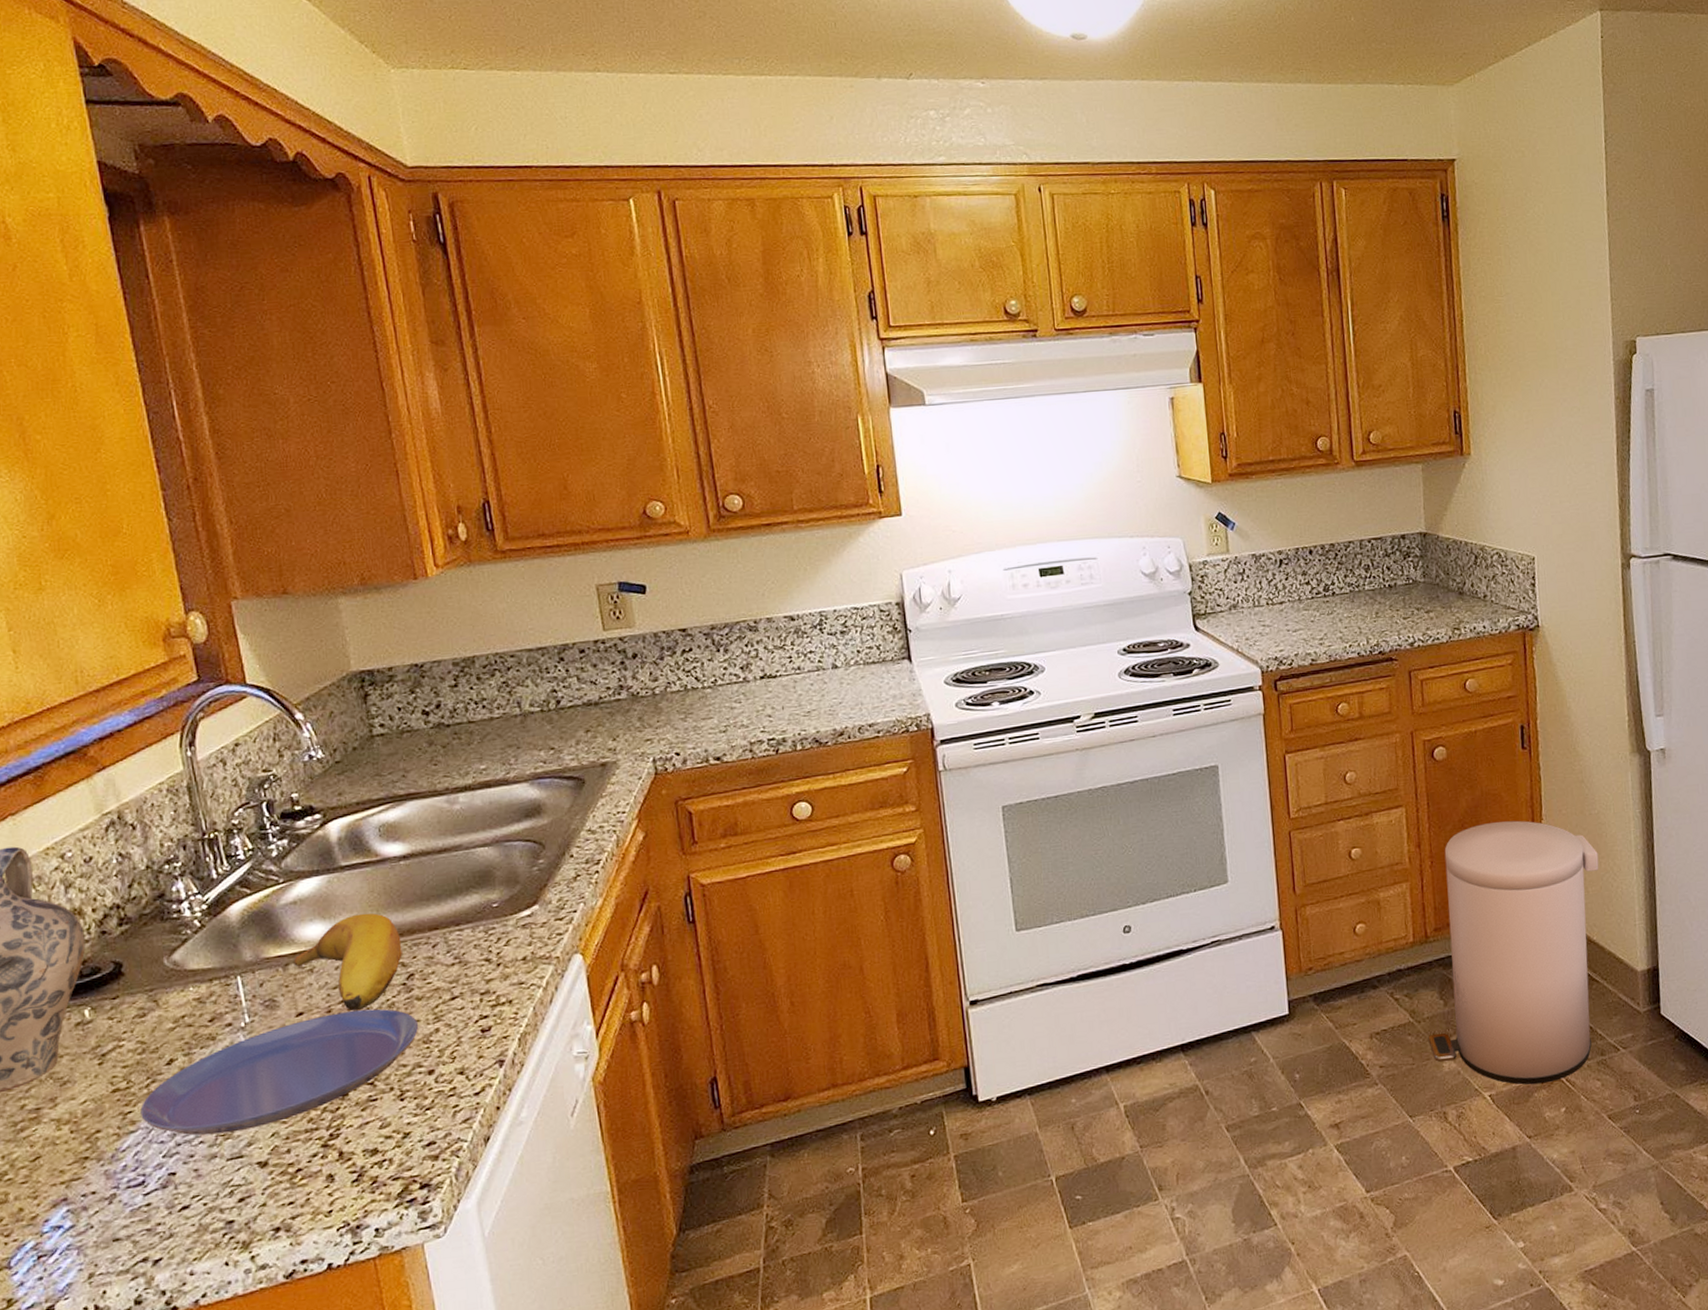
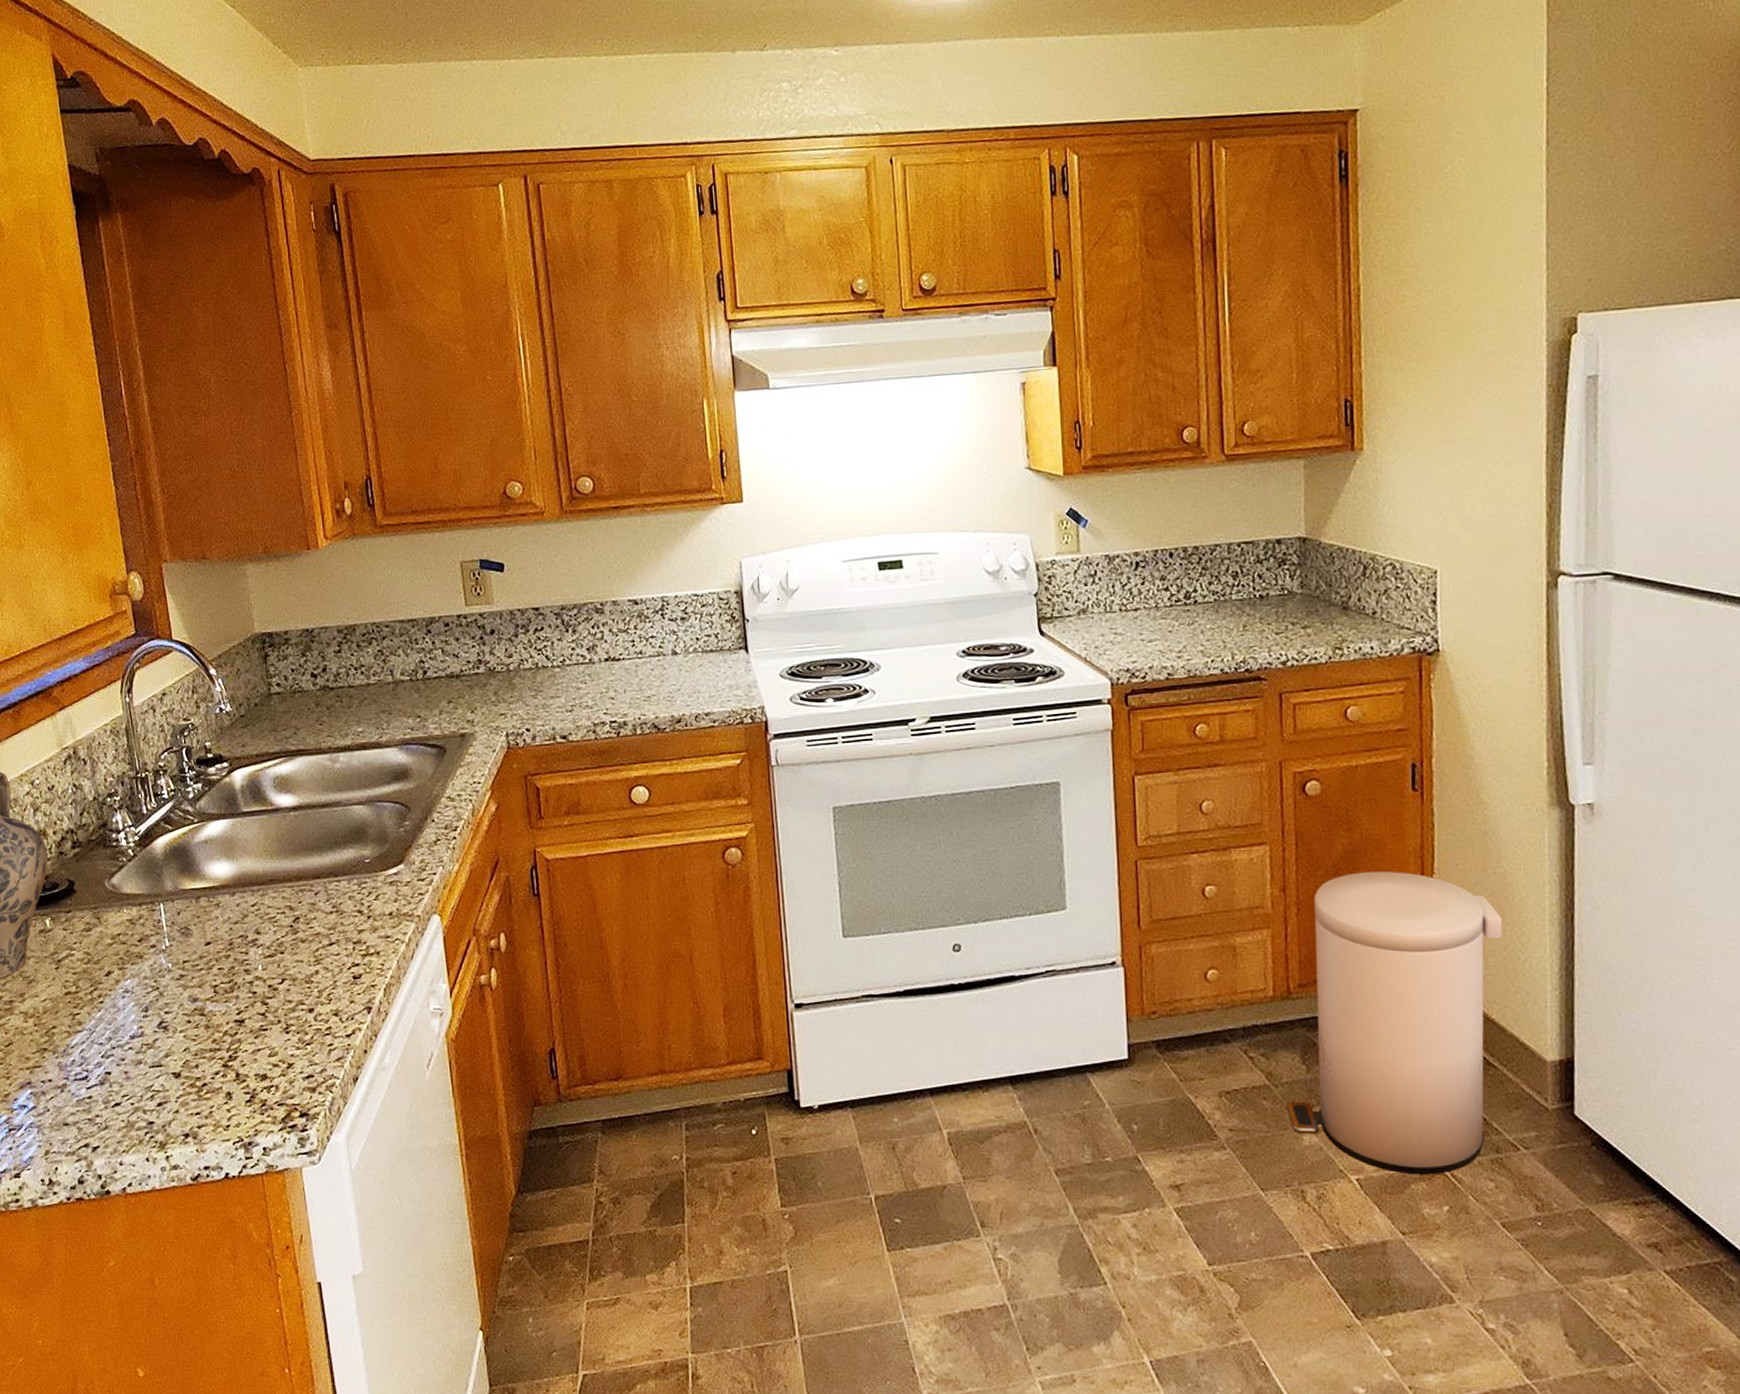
plate: present [140,1008,419,1136] -> none [85,946,303,1043]
fruit: present [293,913,402,1011] -> none [204,857,290,946]

